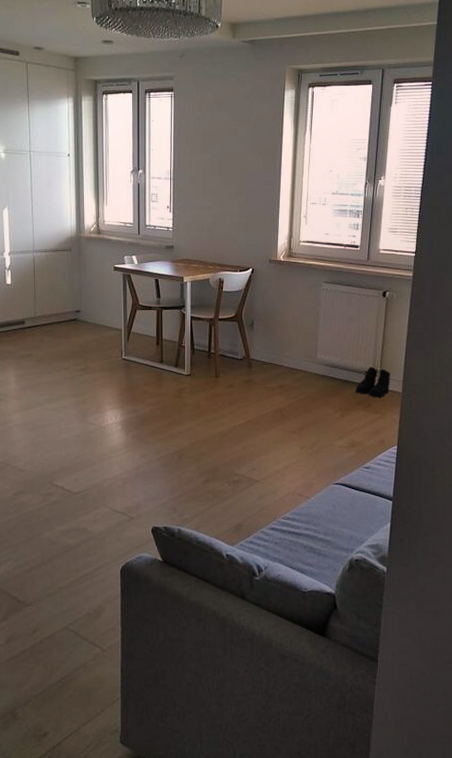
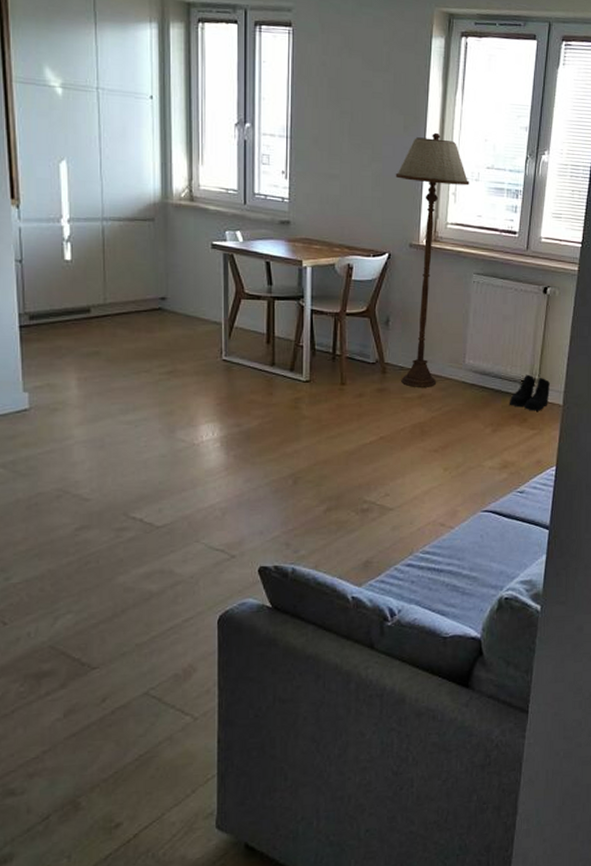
floor lamp: none [257,167,318,379] -> present [395,132,469,387]

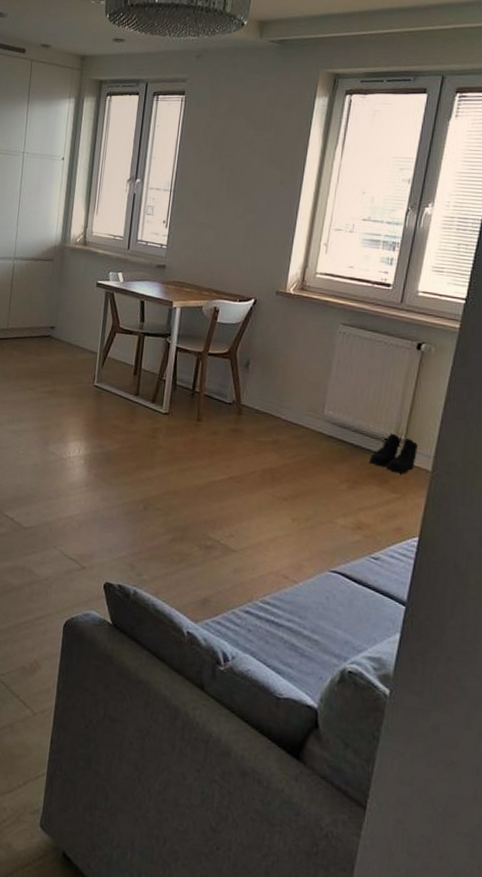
floor lamp: present [395,132,469,387] -> none [256,185,343,434]

